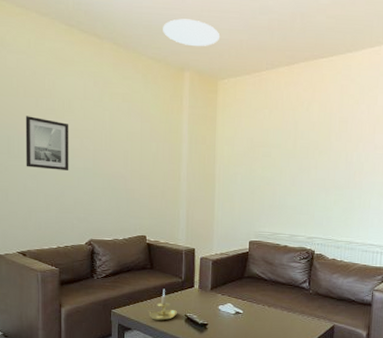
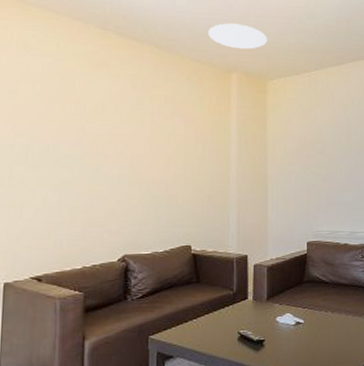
wall art: present [25,116,69,170] -> none [47,122,102,179]
candle holder: present [146,288,178,321] -> none [192,304,230,343]

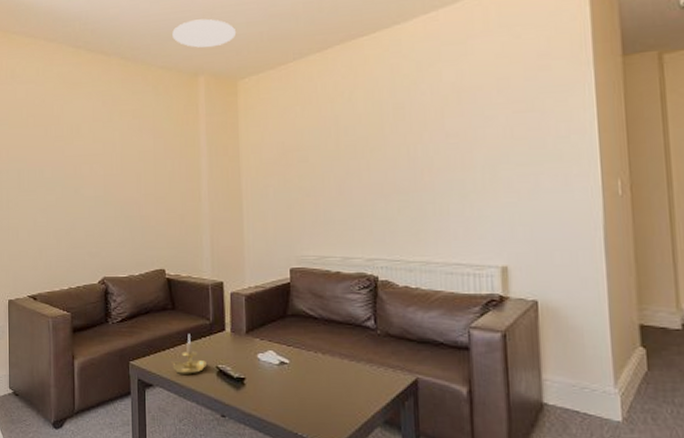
candle holder: none [192,304,230,343] -> present [170,333,208,374]

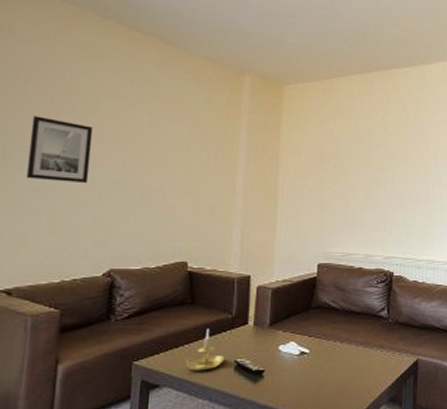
wall art: none [35,146,79,202] -> present [26,116,94,183]
ceiling light: present [172,18,237,48] -> none [221,19,287,50]

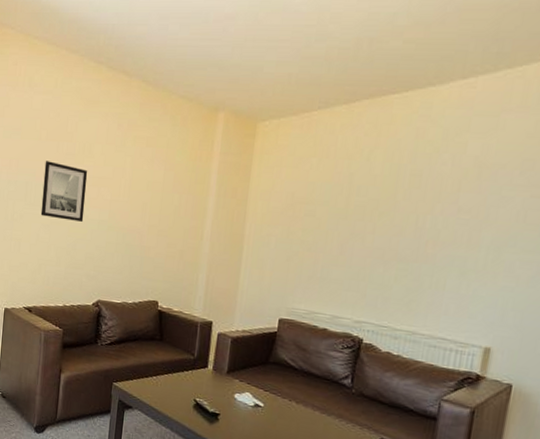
candle holder: present [182,328,226,371] -> none [151,365,186,403]

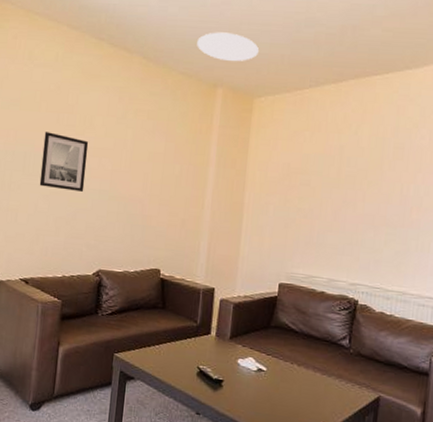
ceiling light: none [198,50,265,83] -> present [197,32,260,62]

